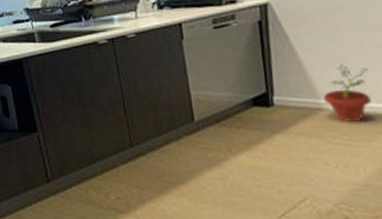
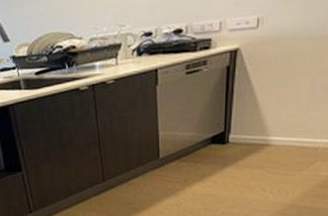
potted plant: present [322,63,372,122] -> none [270,104,313,155]

